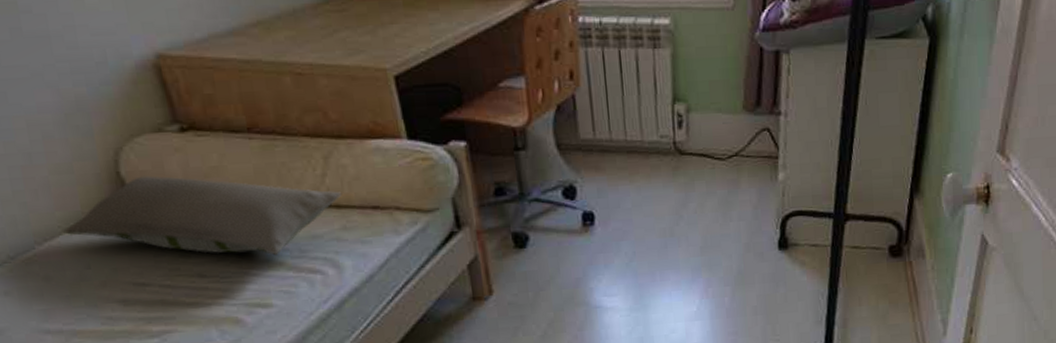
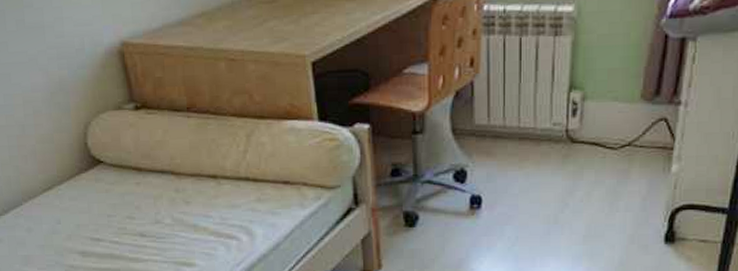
pillow: present [63,176,342,256] -> none [43,147,259,222]

